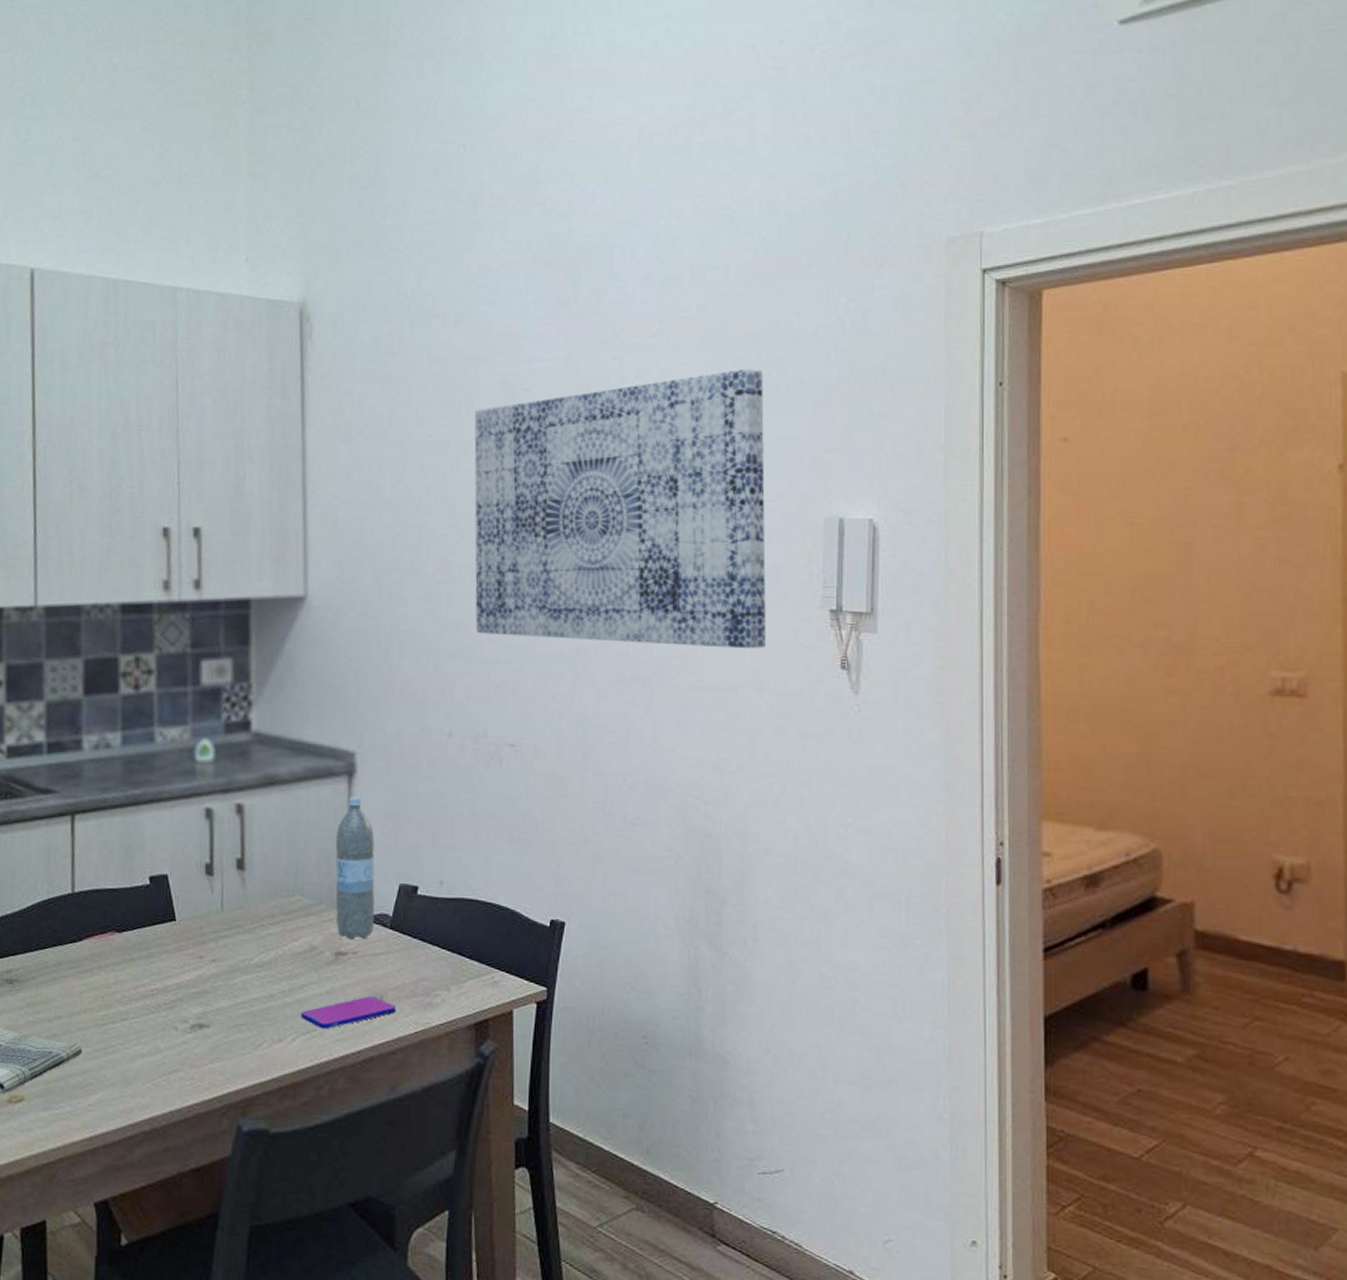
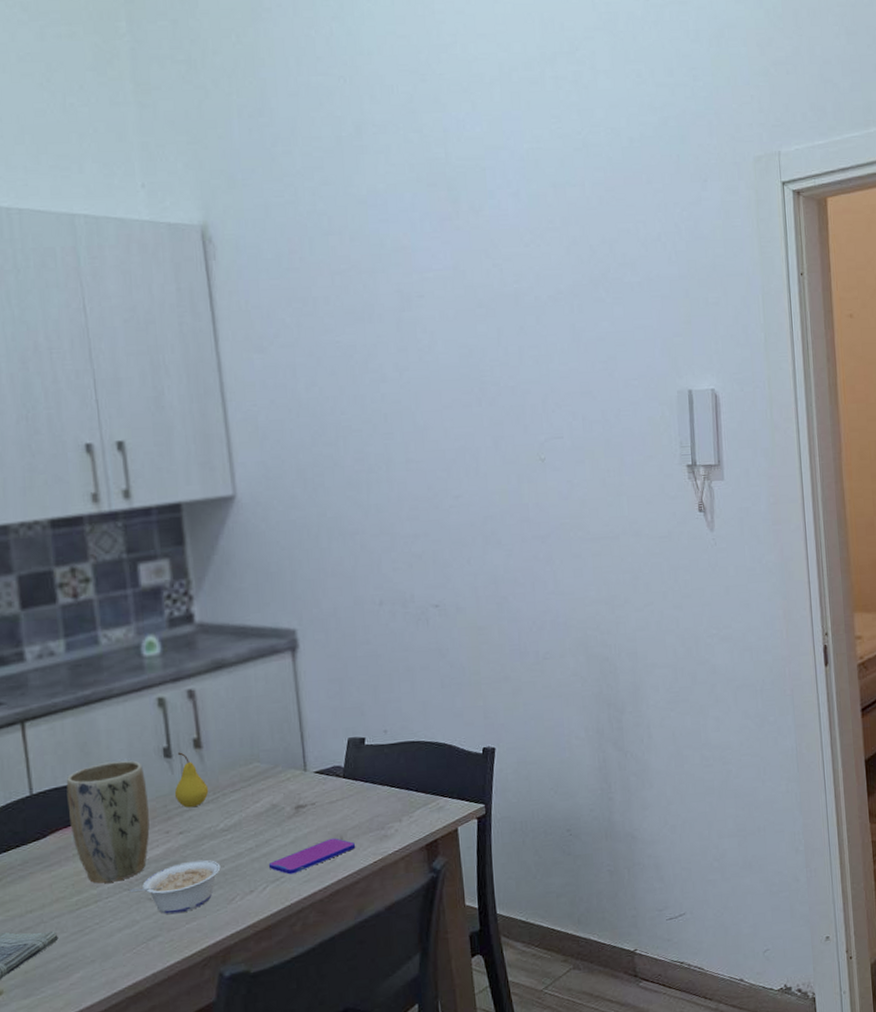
plant pot: none [106,870,185,1002] -> present [66,760,150,884]
legume: none [155,993,251,1050] -> present [128,859,221,915]
fruit: none [212,871,247,935] -> present [174,752,209,808]
water bottle: present [335,796,375,940] -> none [285,668,328,794]
wall art: present [474,369,766,649] -> none [376,270,639,513]

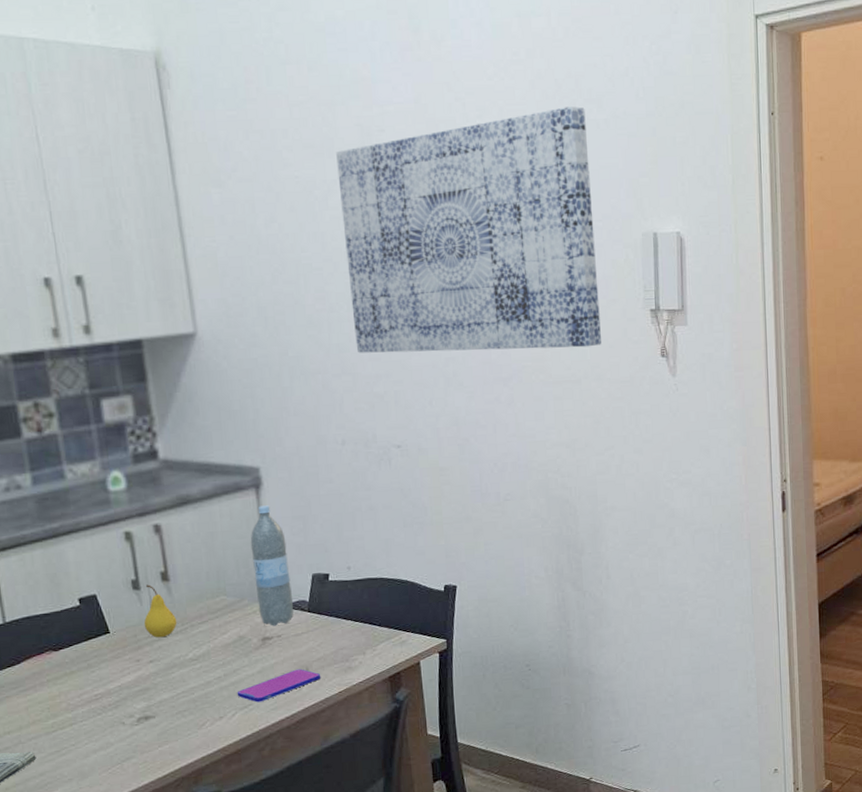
plant pot: present [66,760,150,884] -> none [38,592,121,708]
legume: present [128,859,221,915] -> none [102,687,191,738]
water bottle: none [285,668,328,794] -> present [250,505,294,626]
wall art: none [376,270,639,513] -> present [336,106,601,353]

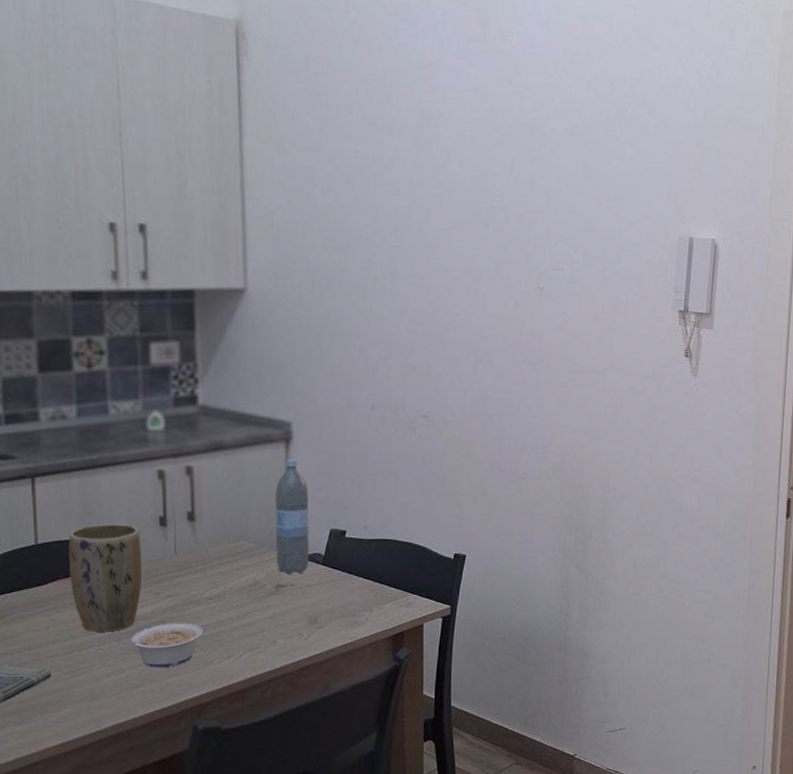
plant pot: none [38,592,121,708] -> present [69,523,142,632]
legume: none [102,687,191,738] -> present [117,622,203,668]
fruit: present [143,584,177,638] -> none [166,522,198,575]
smartphone: present [237,669,321,703] -> none [246,618,328,646]
wall art: present [336,106,601,353] -> none [395,109,637,341]

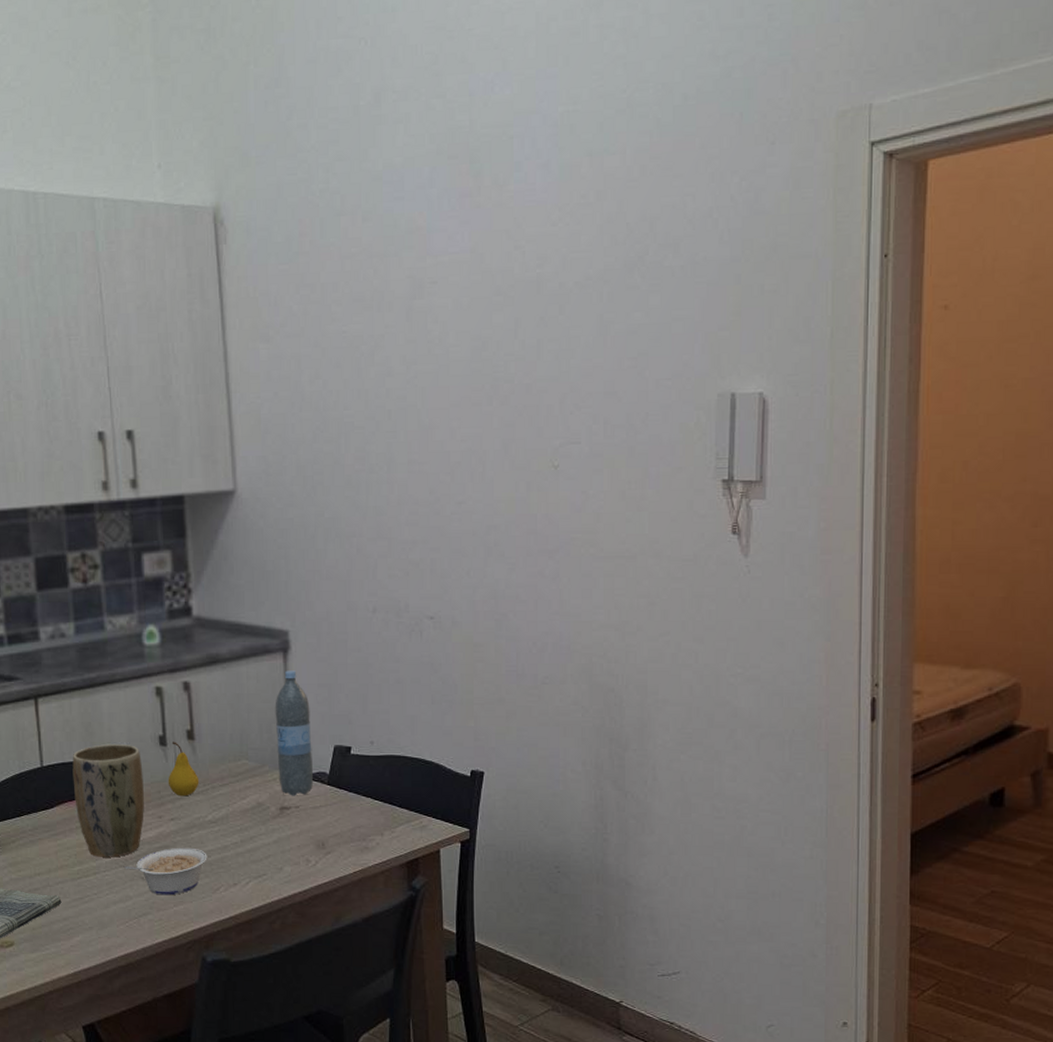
fruit: none [166,522,198,575] -> present [168,742,199,797]

